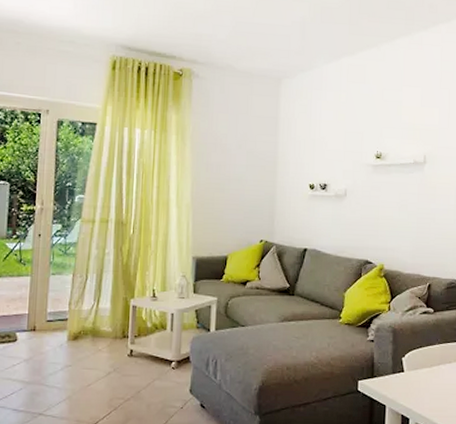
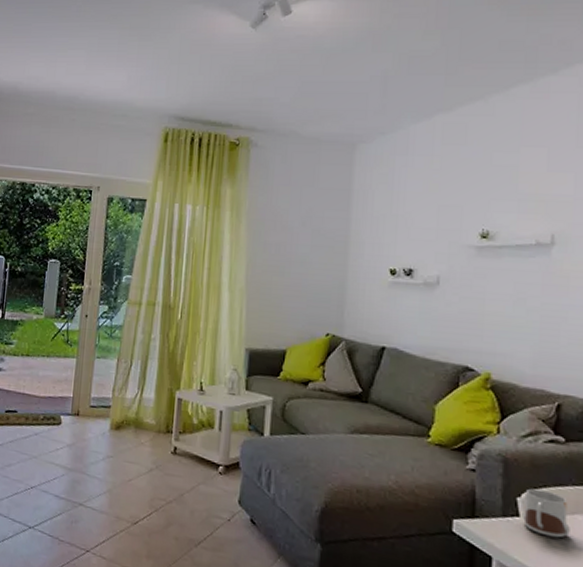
mug: none [407,350,437,384] -> present [523,488,570,538]

